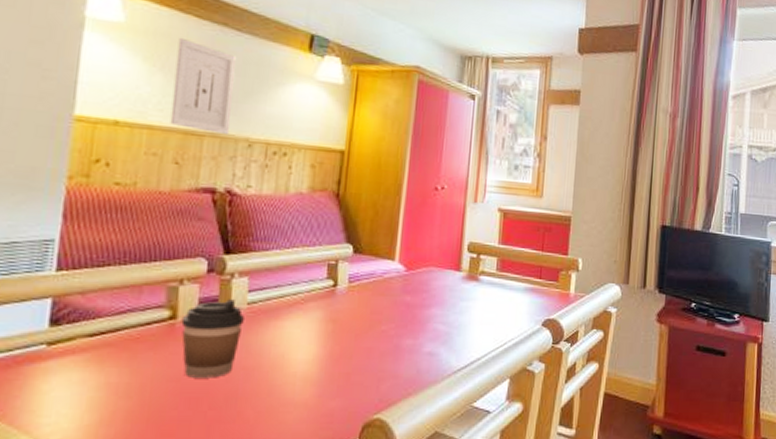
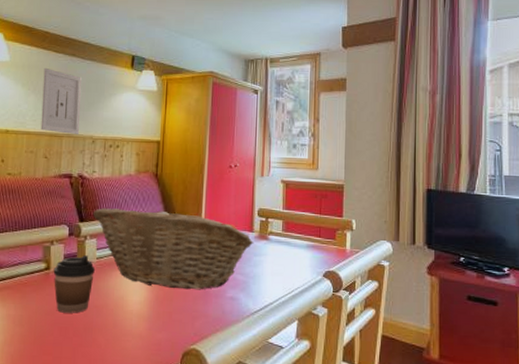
fruit basket: none [244,236,460,344] -> present [92,208,253,290]

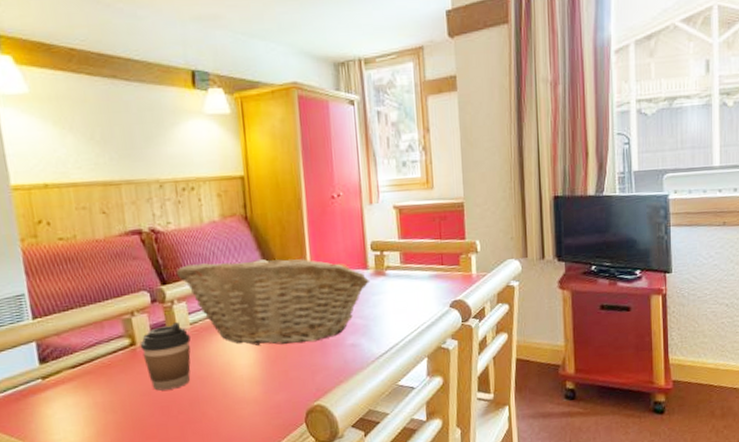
wall art: present [40,67,81,134] -> none [78,97,140,180]

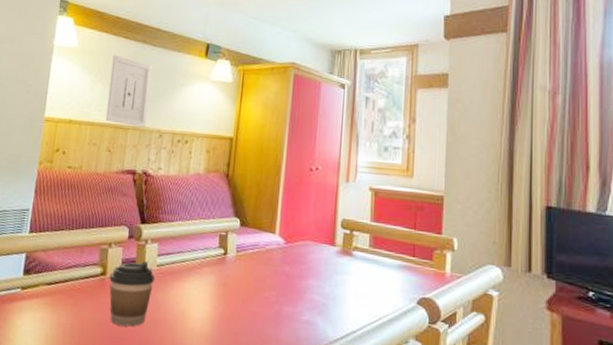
wall art: none [78,97,140,180] -> present [105,54,152,127]
fruit basket: present [175,259,369,346] -> none [155,209,335,310]

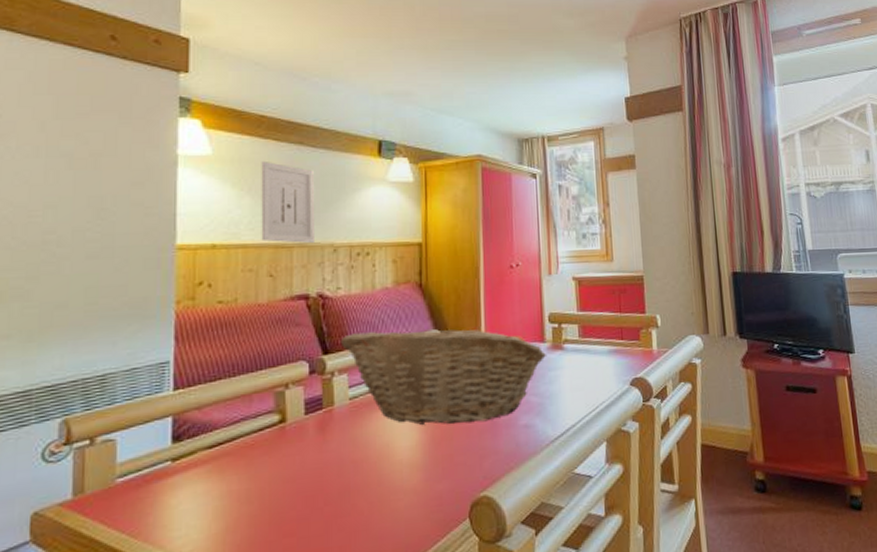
coffee cup: present [109,261,155,327] -> none [291,397,348,477]
fruit basket: none [155,209,335,310] -> present [340,329,546,425]

